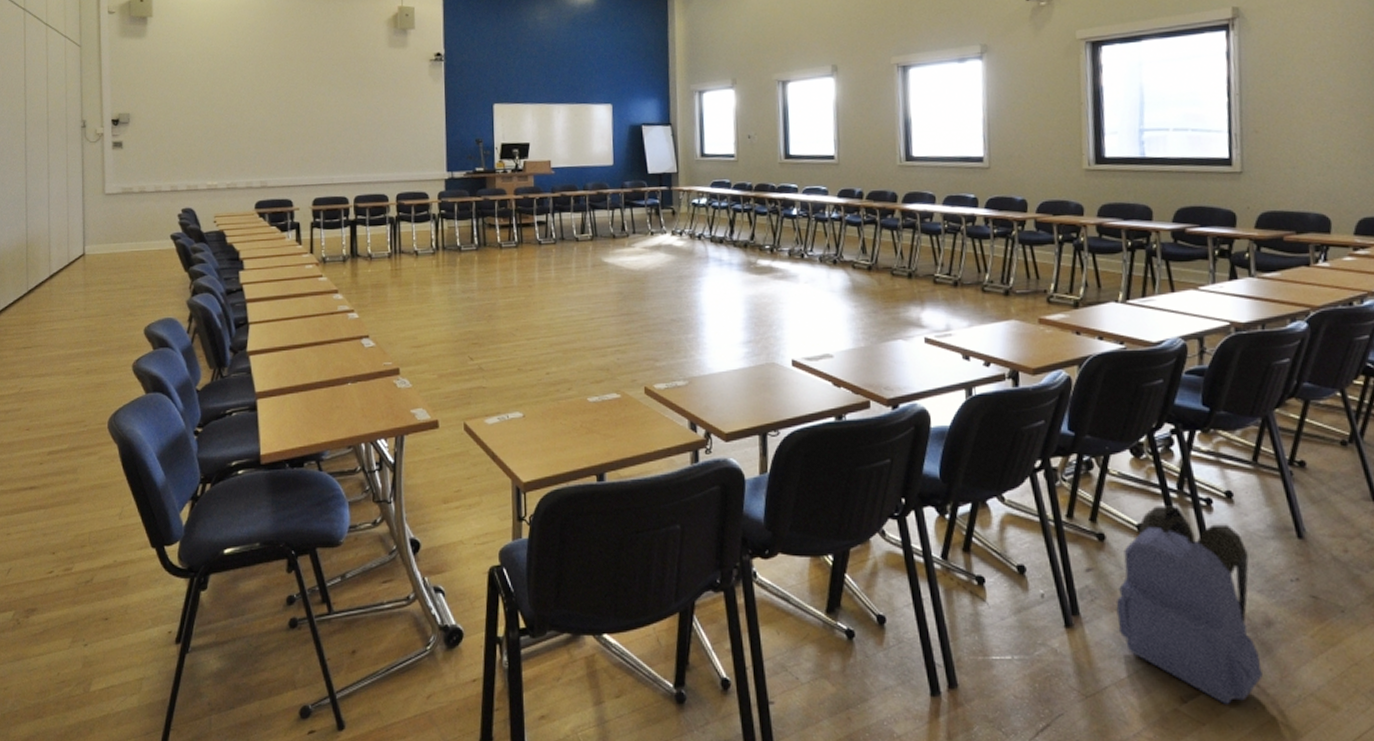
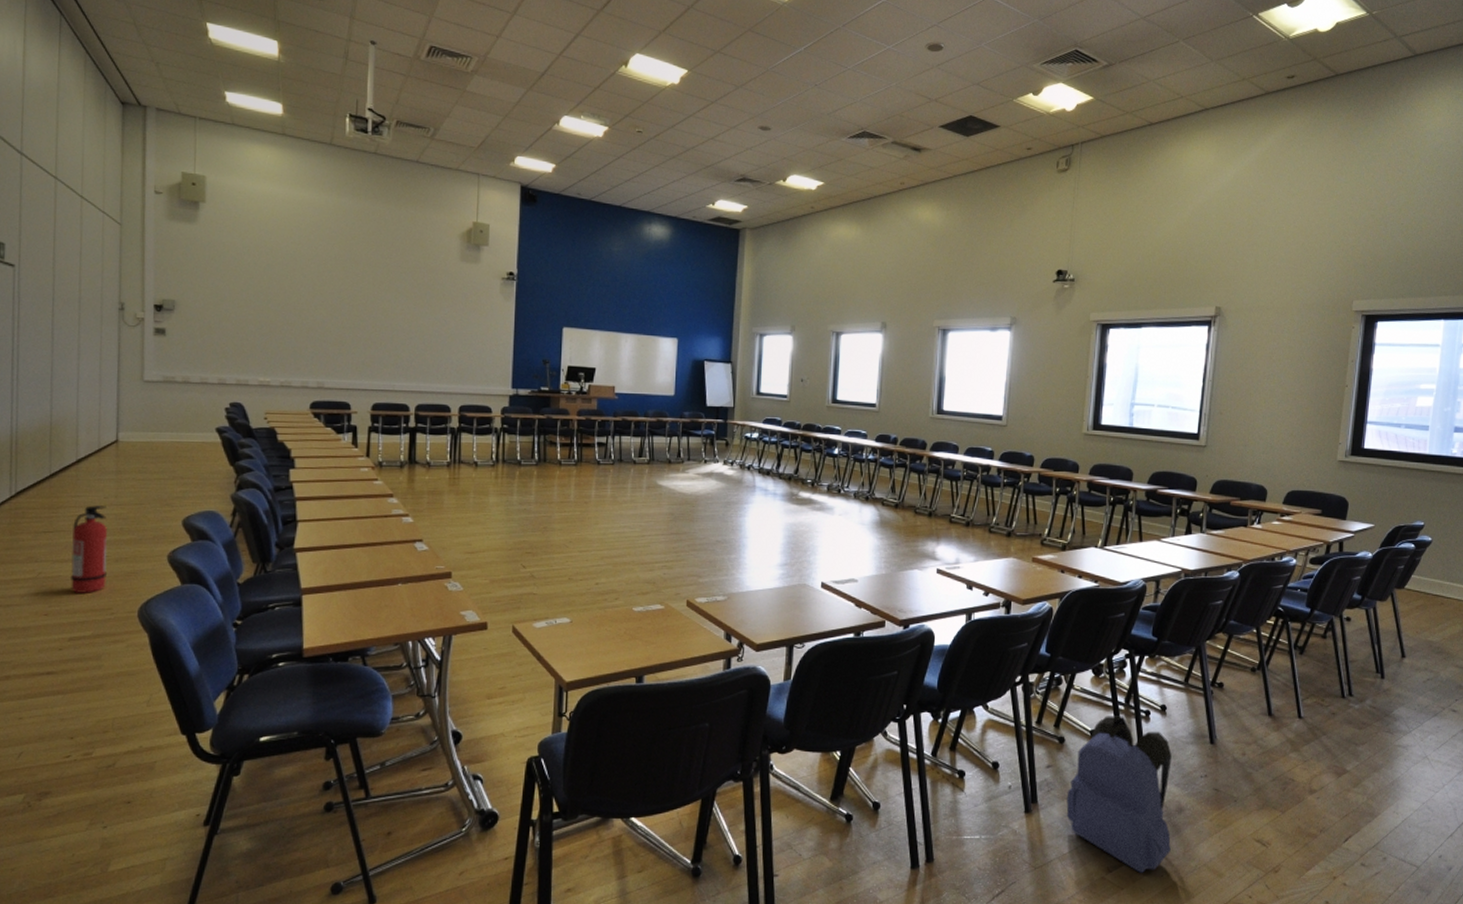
fire extinguisher: none [47,318,79,407] -> present [71,505,108,593]

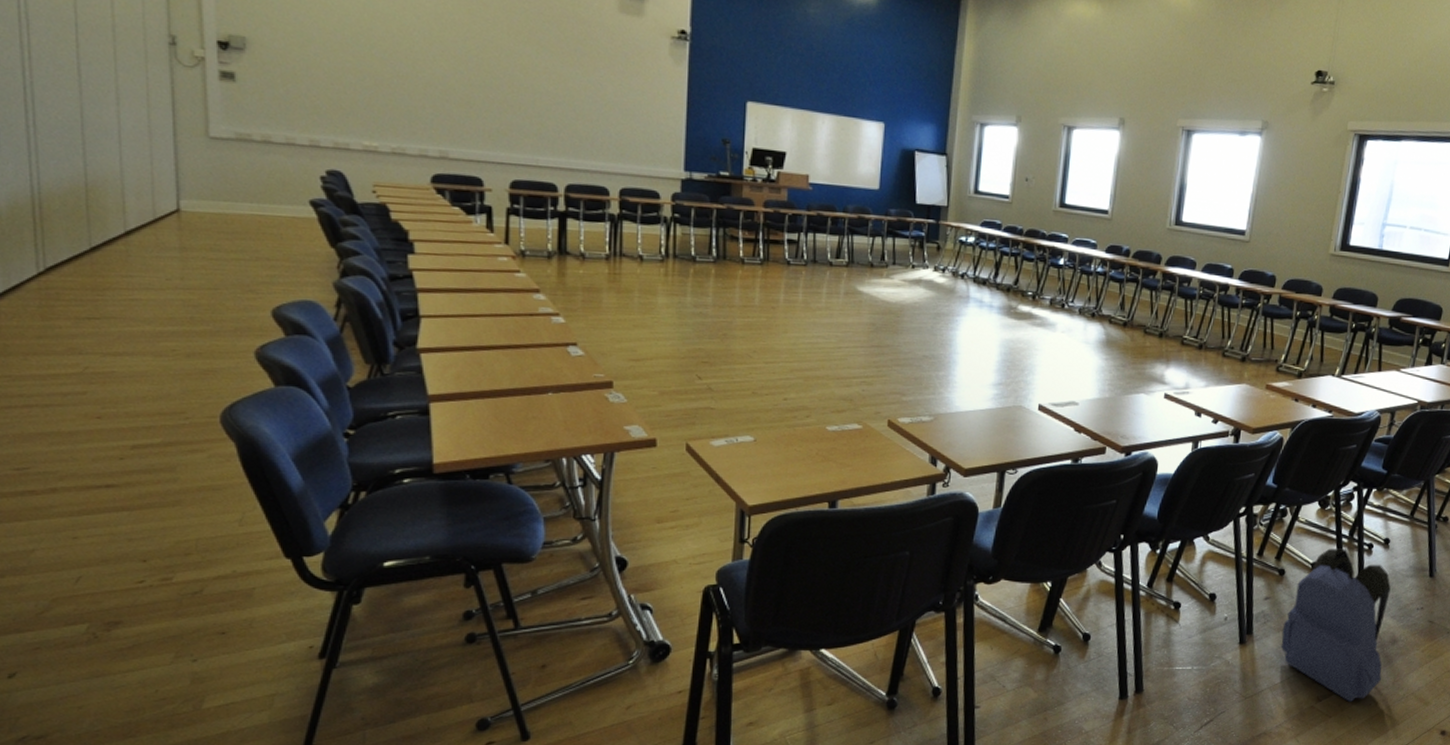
fire extinguisher: present [71,505,108,593] -> none [125,288,176,394]

